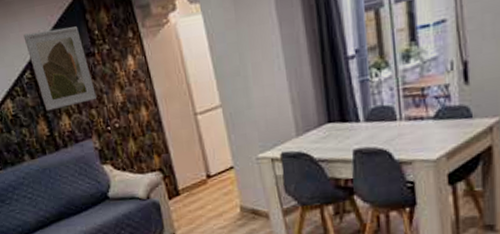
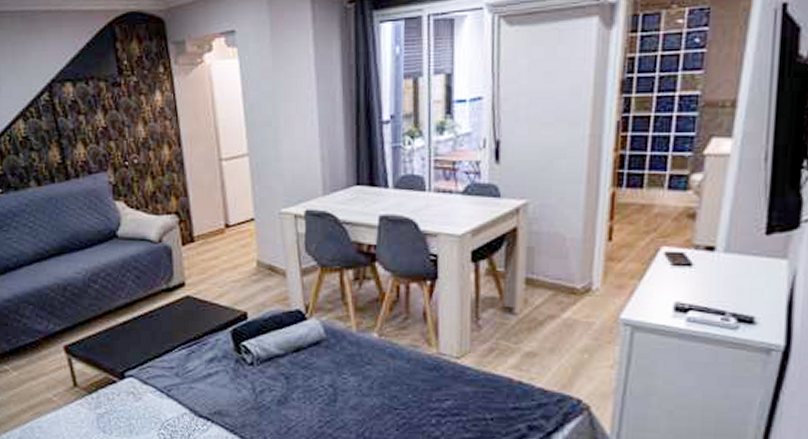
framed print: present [23,26,97,111] -> none [46,53,117,137]

